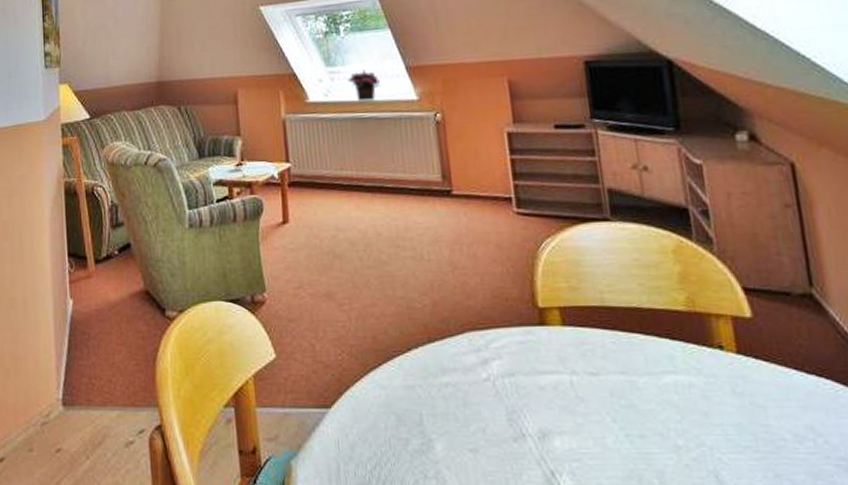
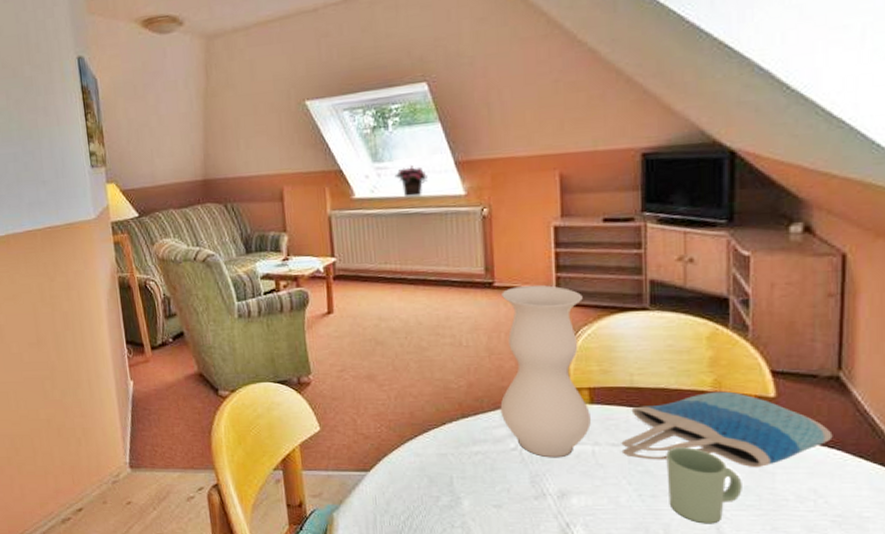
vase: none [460,193,565,390] -> present [500,285,591,458]
tote bag: none [599,311,819,401] -> present [621,391,833,468]
mug: none [648,377,736,471] -> present [666,447,742,524]

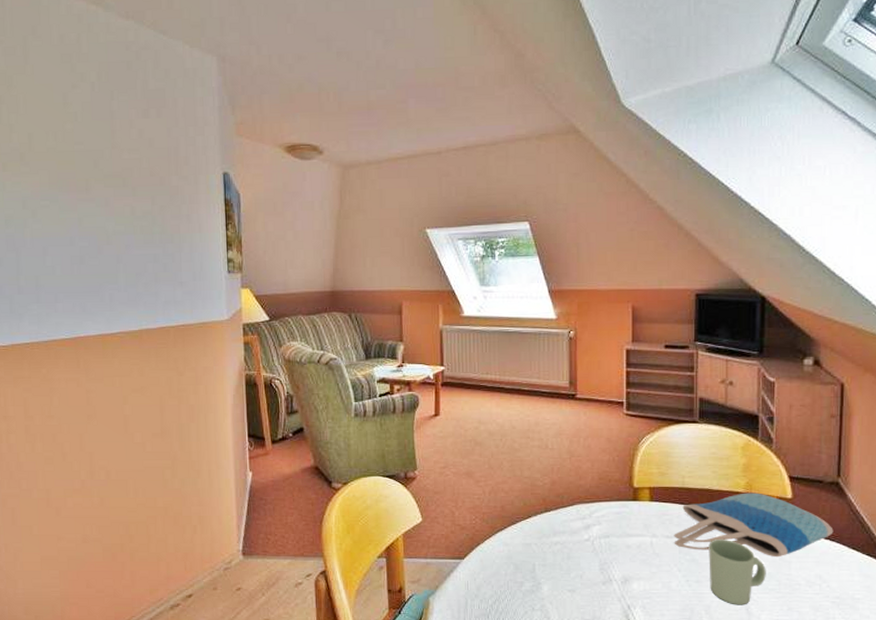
potted flower: present [394,164,427,198] -> none [498,290,525,318]
vase: present [500,285,591,458] -> none [577,398,650,548]

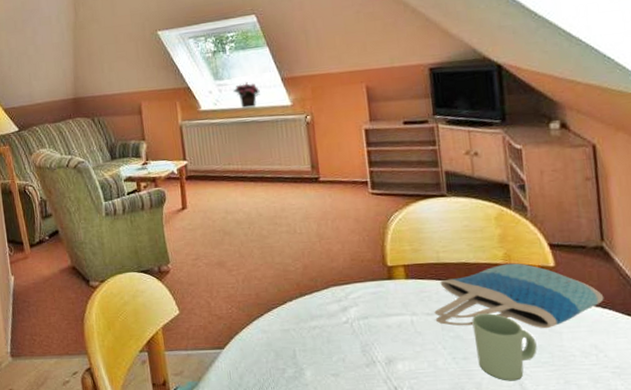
potted flower: none [498,290,525,318] -> present [233,81,260,109]

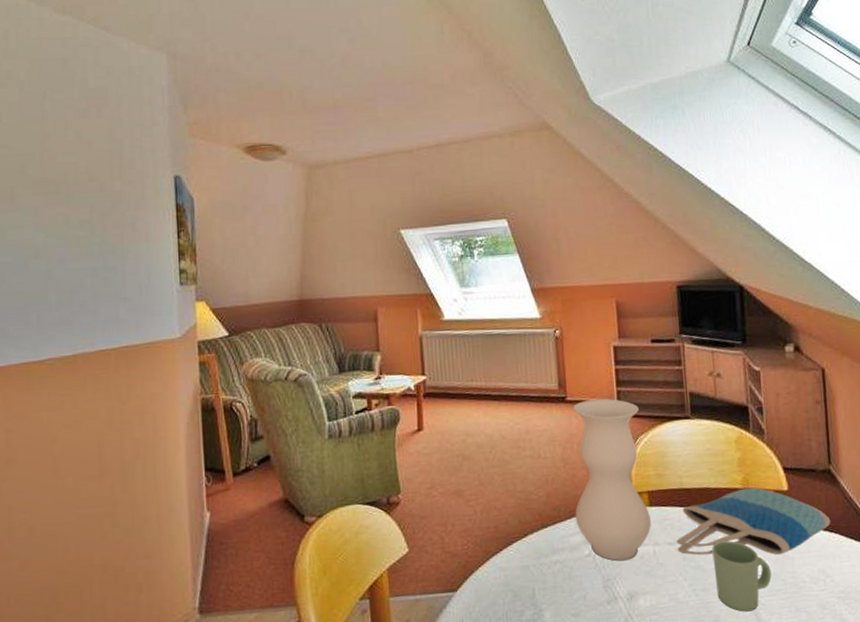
potted flower: present [233,81,260,109] -> none [480,290,508,320]
vase: none [326,178,408,329] -> present [573,398,651,562]

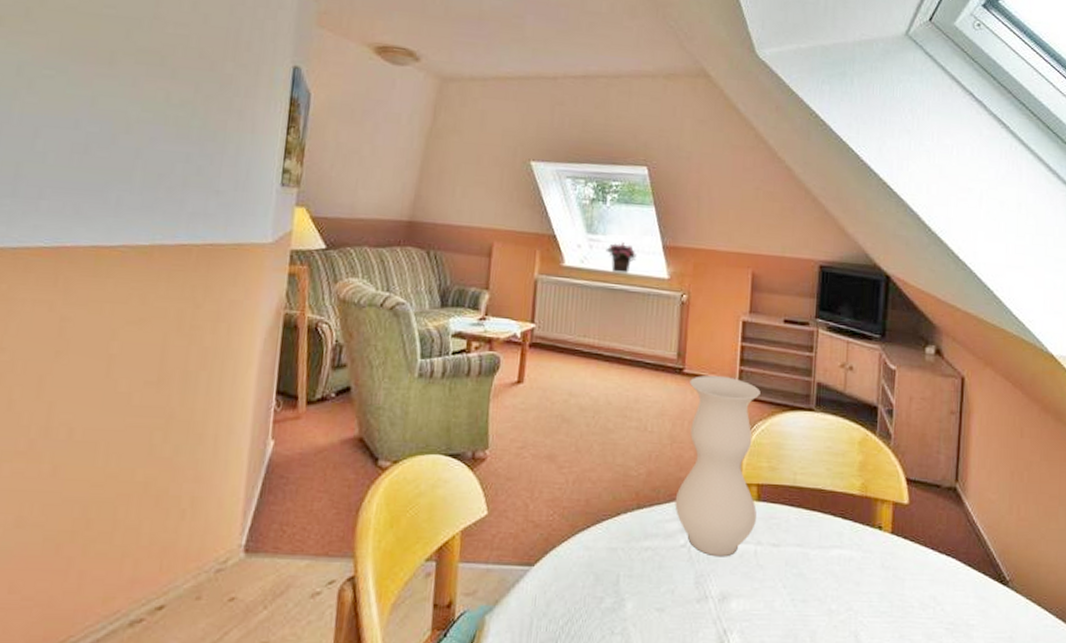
potted flower: none [480,290,508,320] -> present [606,241,636,274]
tote bag: present [676,487,831,556] -> none [780,495,950,574]
mug: present [712,540,772,612] -> none [817,550,878,632]

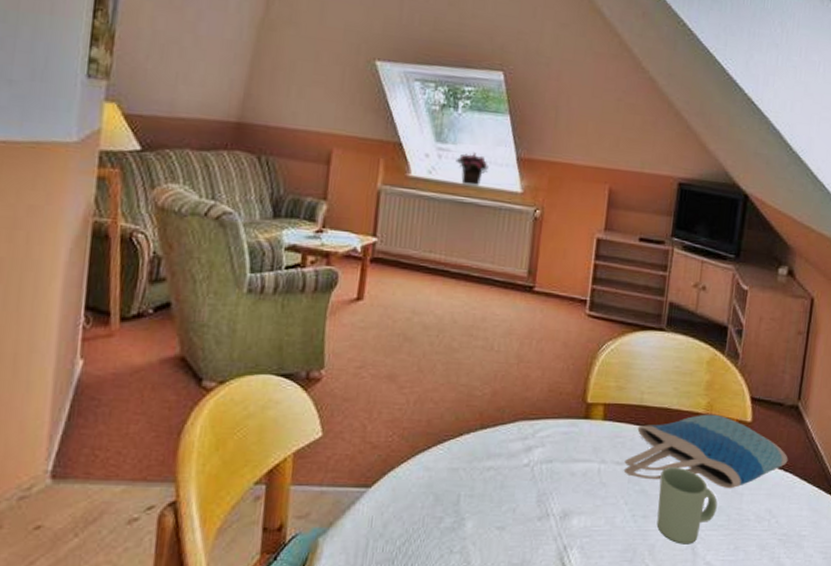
vase: present [675,375,761,557] -> none [519,293,612,476]
tote bag: none [780,495,950,574] -> present [623,414,788,489]
mug: none [817,550,878,632] -> present [657,467,718,545]

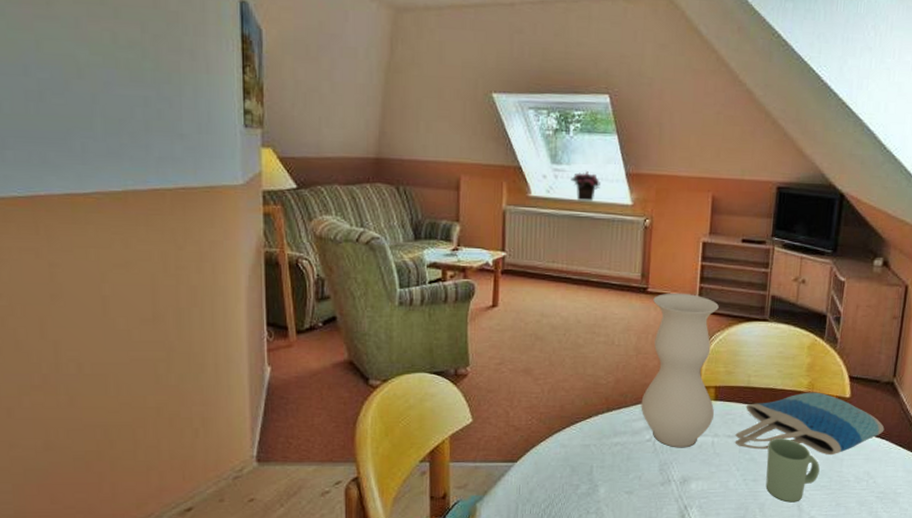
vase: none [519,293,612,476] -> present [641,292,719,448]

